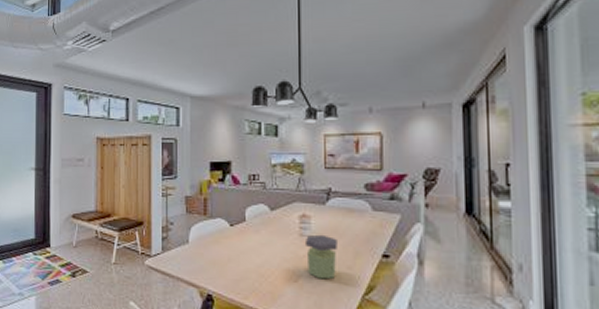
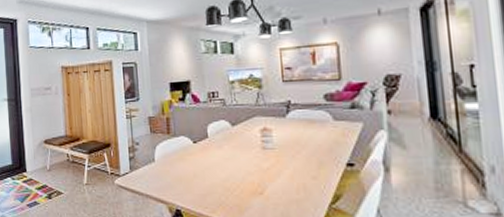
jar: present [304,234,337,280] -> none [267,146,301,191]

